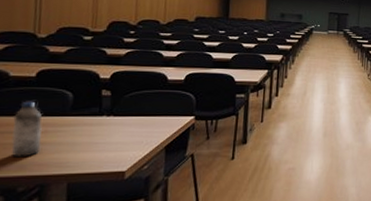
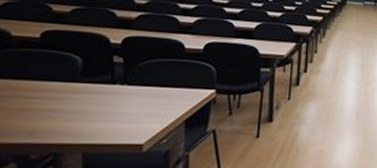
water bottle: present [11,101,43,158] -> none [19,64,53,124]

